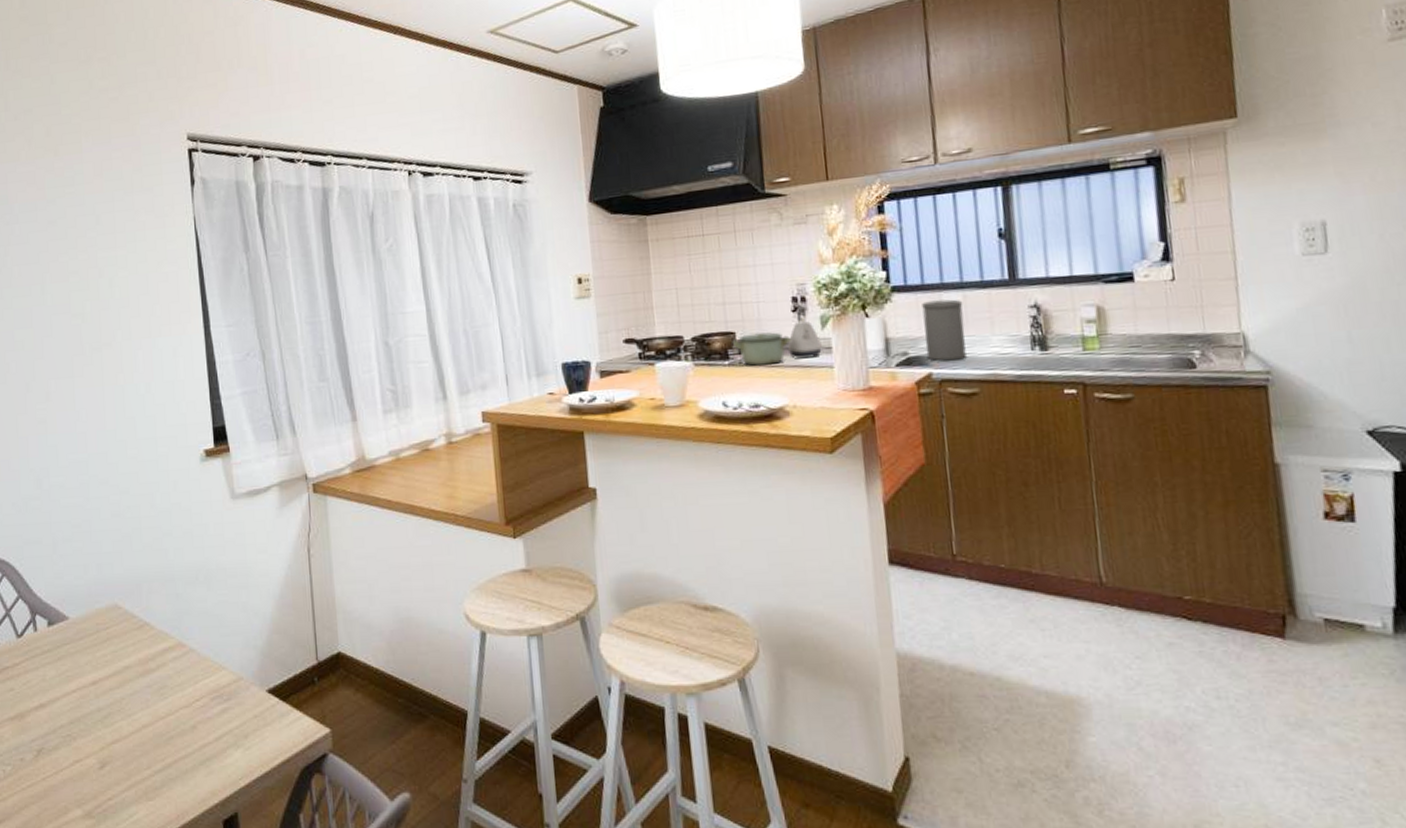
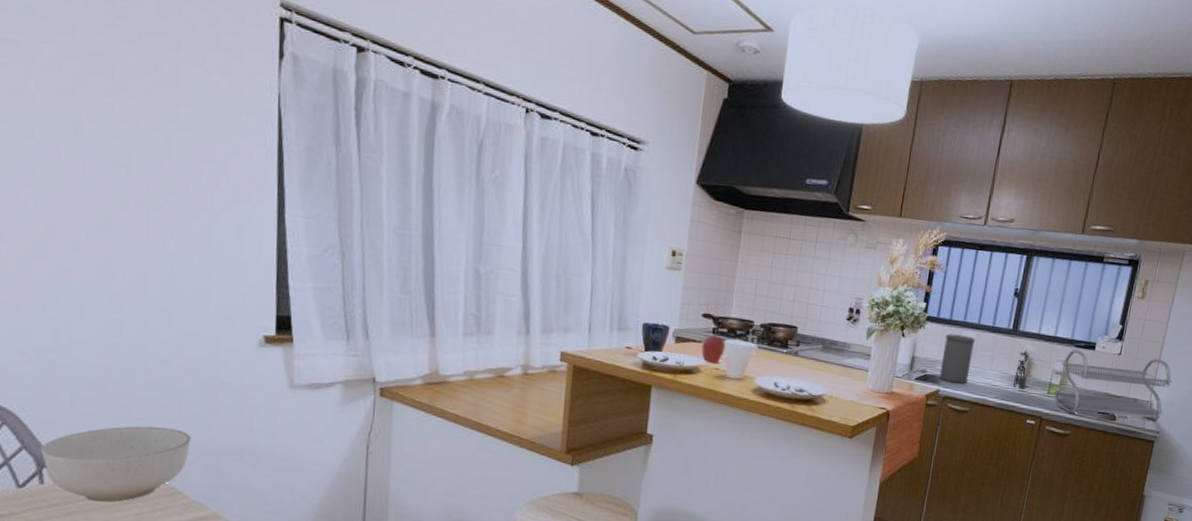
bowl: none [33,558,153,643] -> present [40,426,191,502]
fruit: none [630,356,658,394] -> present [701,332,726,364]
cooking pot: present [732,332,791,367] -> none [793,330,841,361]
kettle: present [787,305,822,359] -> none [836,316,864,361]
dish rack: none [1091,273,1267,371] -> present [1053,349,1172,422]

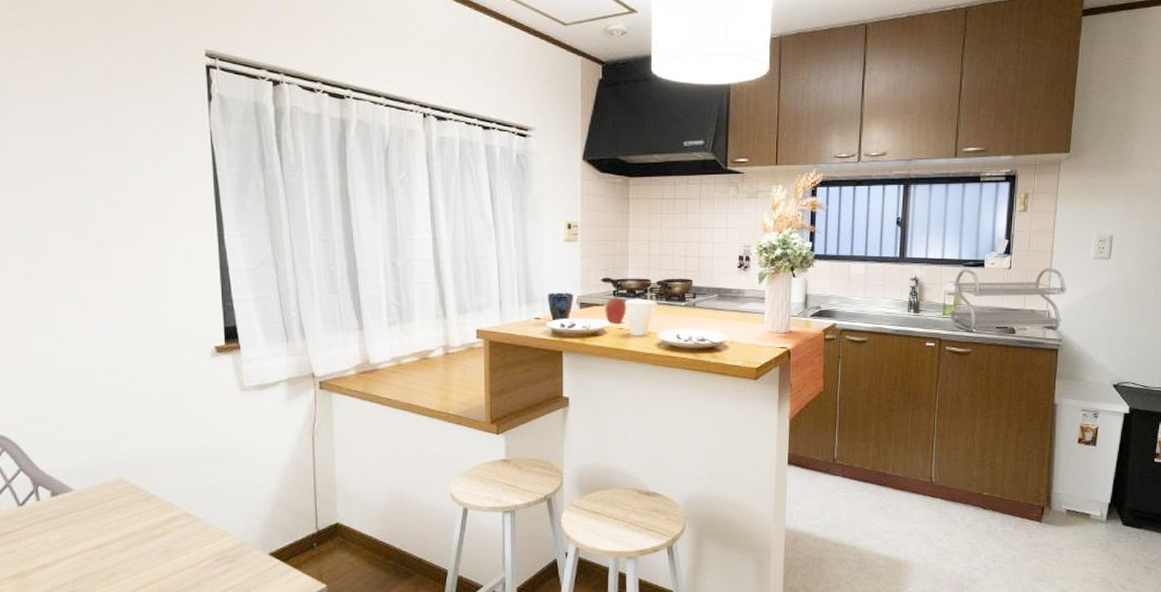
bowl: present [40,426,191,502] -> none [35,439,161,512]
canister: present [939,333,976,384] -> none [834,268,865,315]

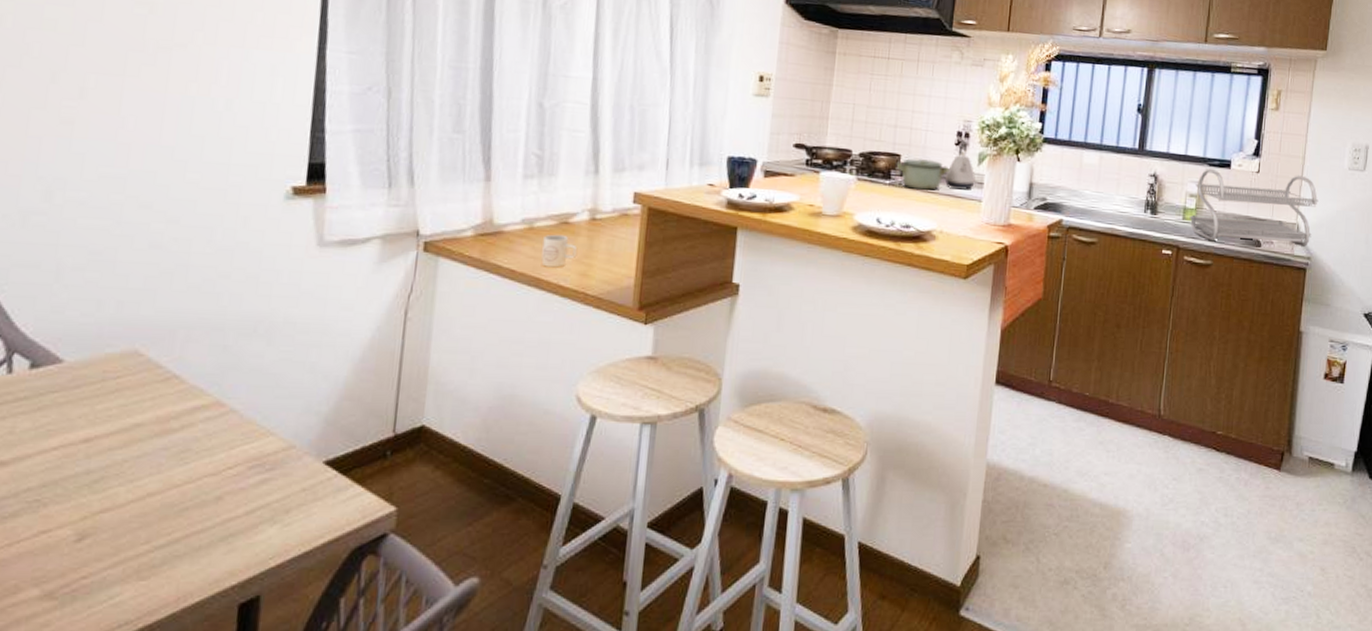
mug: none [409,368,438,395] -> present [540,234,578,268]
fruit: present [605,294,627,324] -> none [793,164,821,200]
cooking pot: none [689,281,735,309] -> present [896,158,949,191]
kettle: none [731,263,757,305] -> present [944,140,975,190]

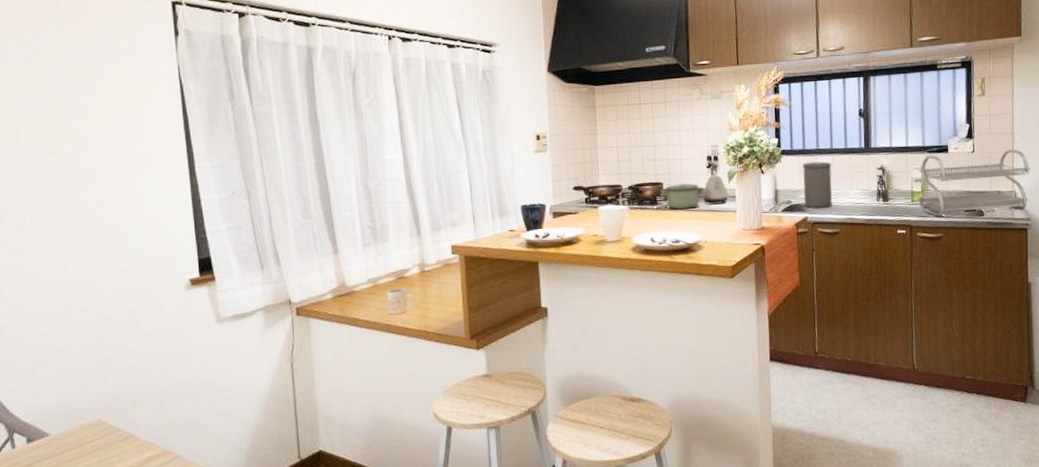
canister: none [1061,156,1099,212] -> present [803,161,832,208]

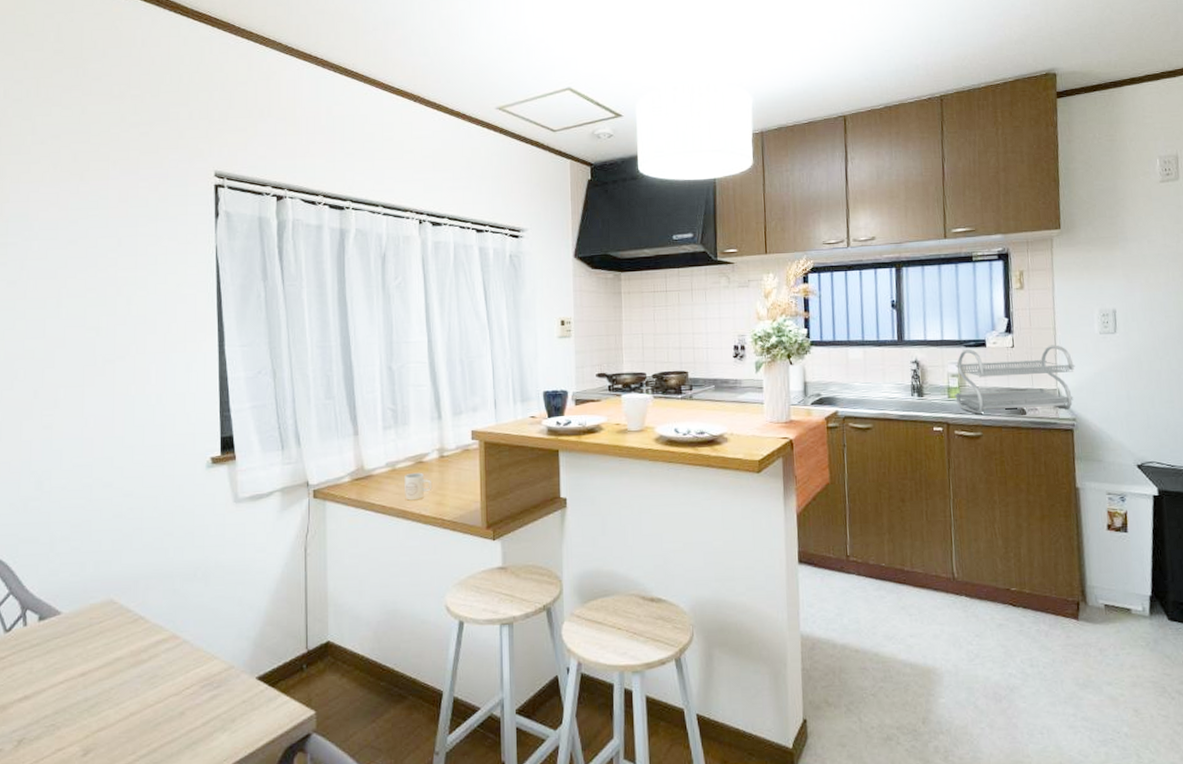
cooking pot: present [660,183,705,211] -> none [685,372,732,401]
kettle: present [702,163,728,205] -> none [728,352,755,396]
canister: present [803,161,832,208] -> none [833,353,864,402]

